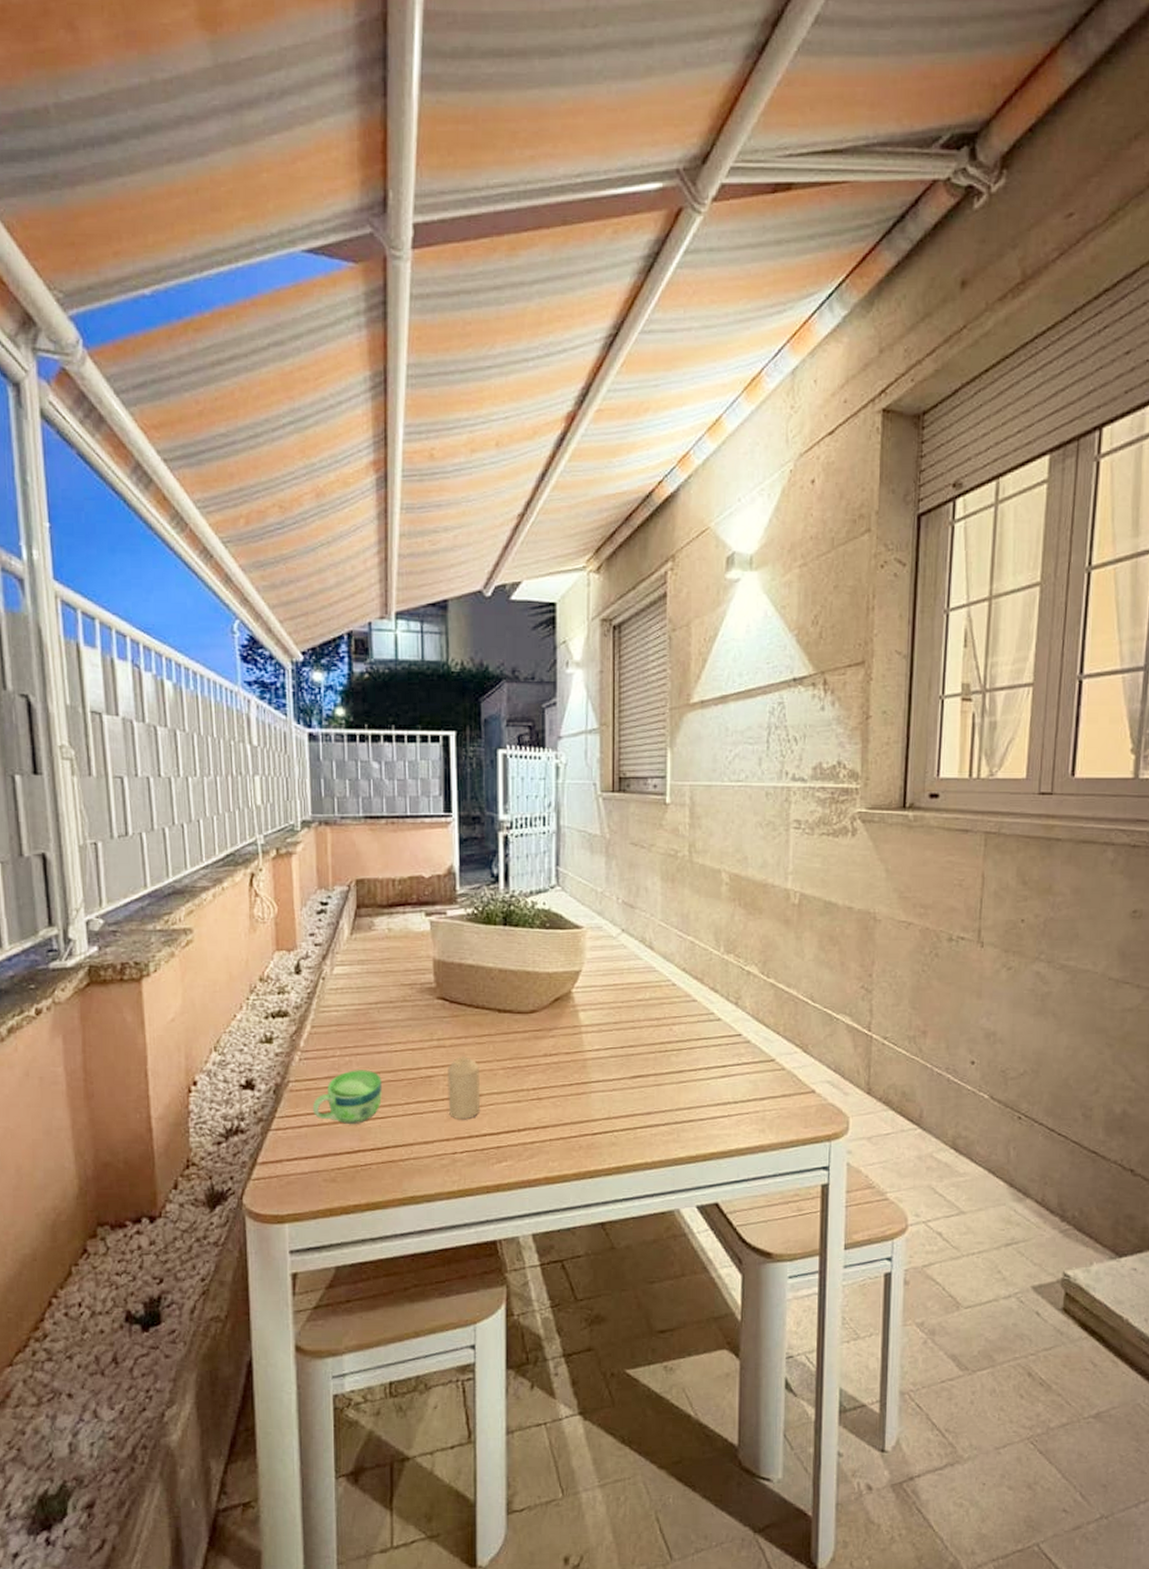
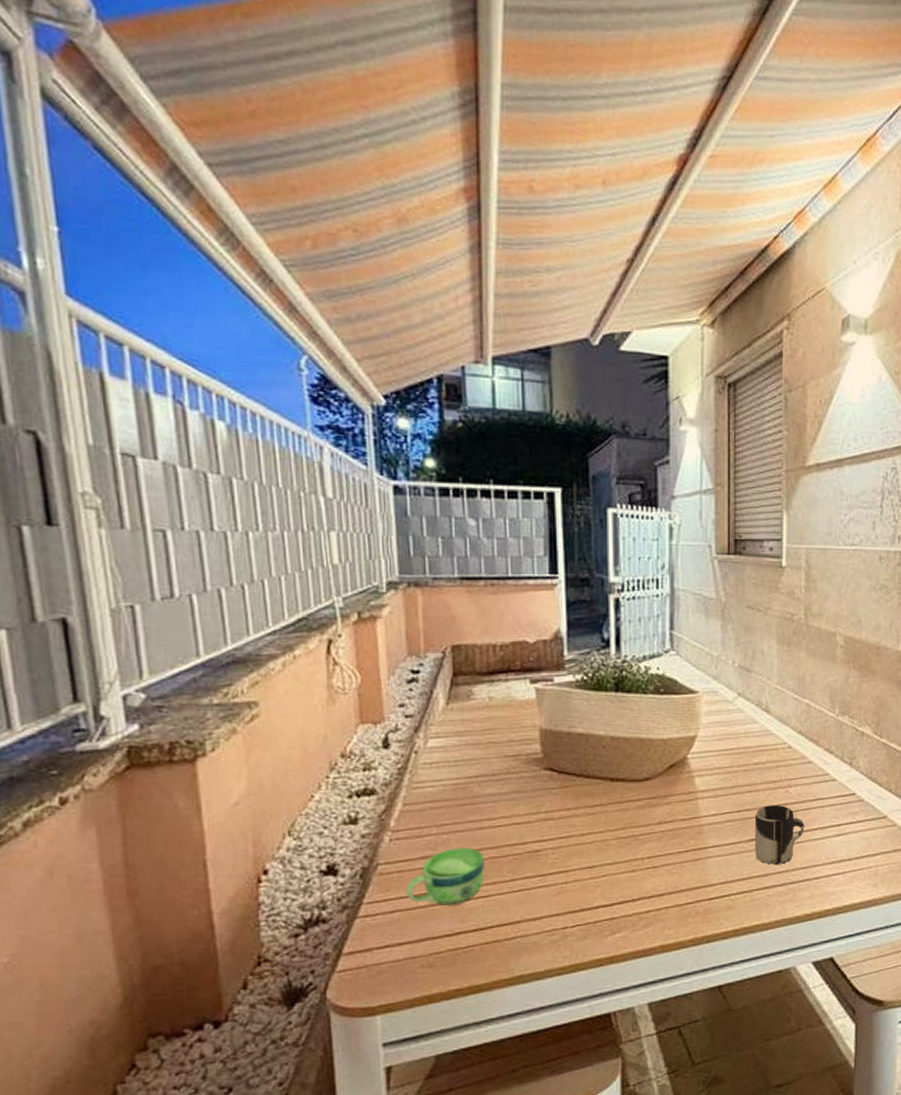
candle: present [448,1057,481,1120] -> none [557,828,593,894]
cup: none [637,1042,689,1104] -> present [754,804,805,866]

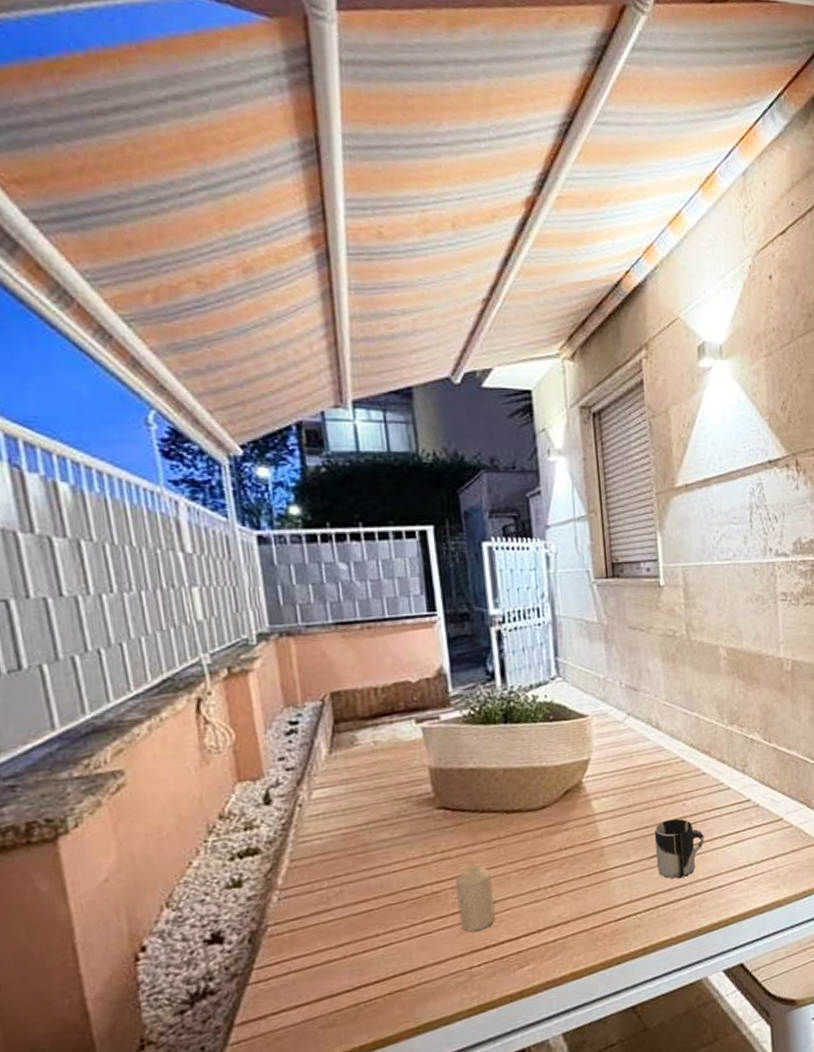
cup: present [405,847,485,906] -> none [299,897,383,961]
candle: none [557,828,593,894] -> present [455,864,496,932]

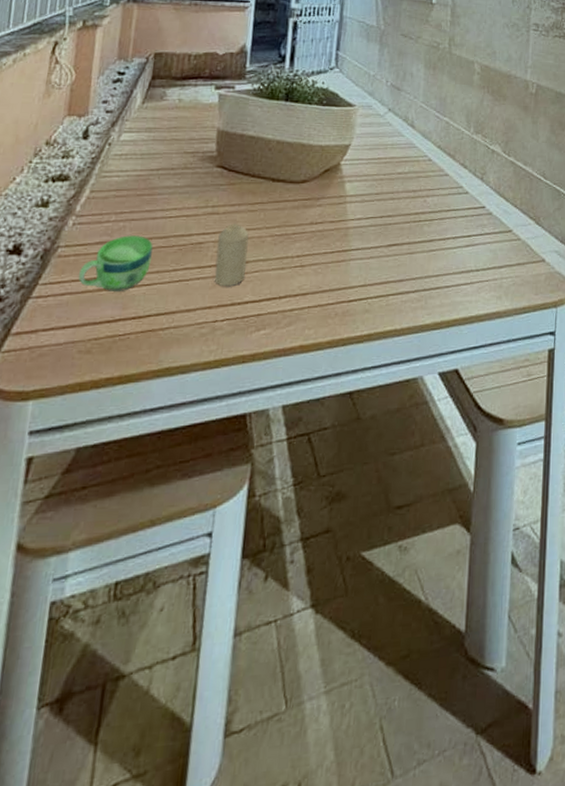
cup: none [299,897,383,961] -> present [78,235,153,291]
cup: present [654,818,705,879] -> none [392,213,439,272]

